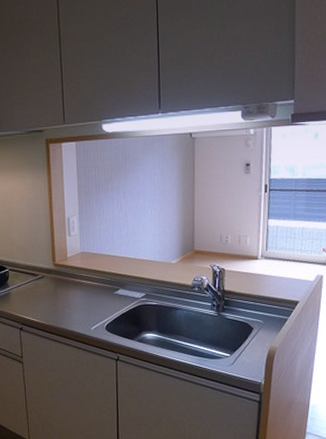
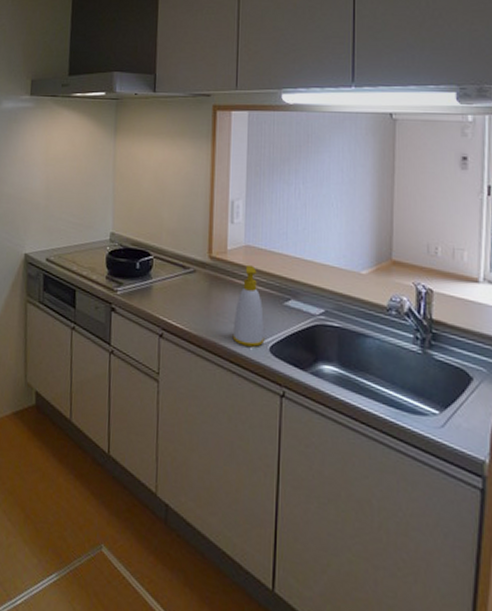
soap bottle: none [76,266,102,328] -> present [232,264,265,347]

